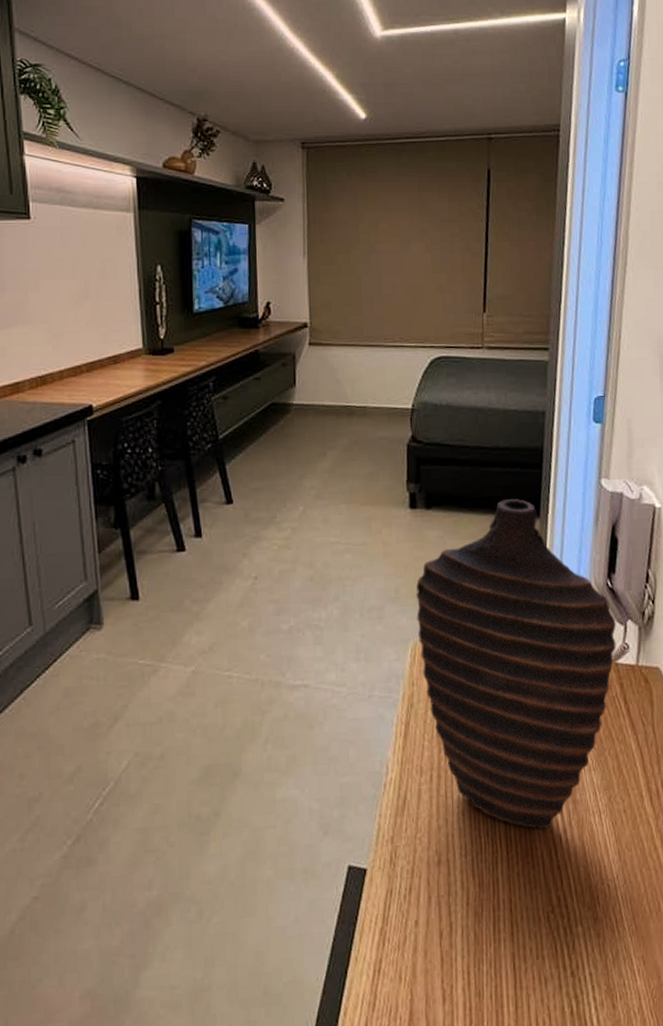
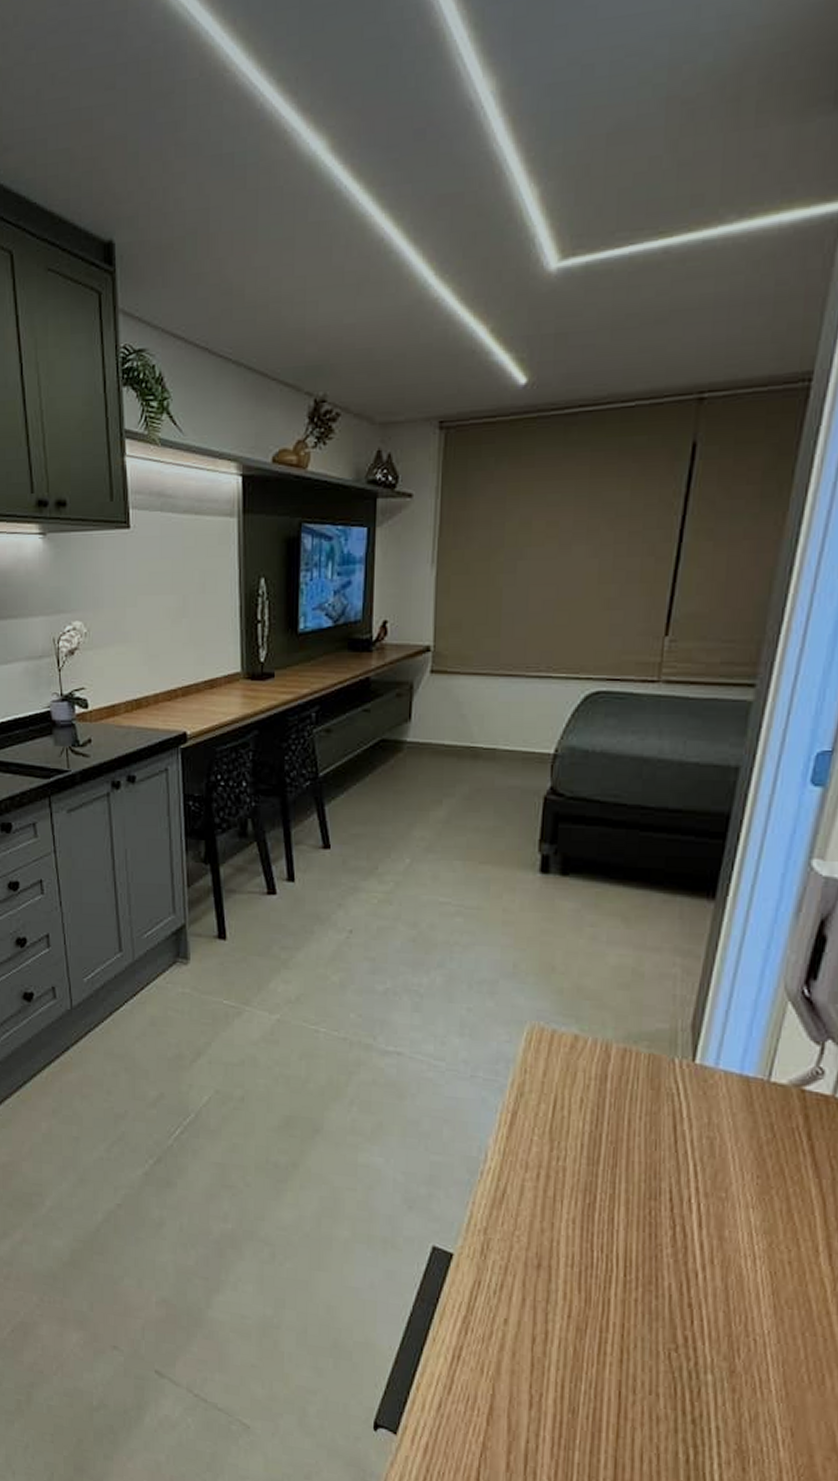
decorative vase: present [416,499,617,829] -> none [537,873,810,1259]

